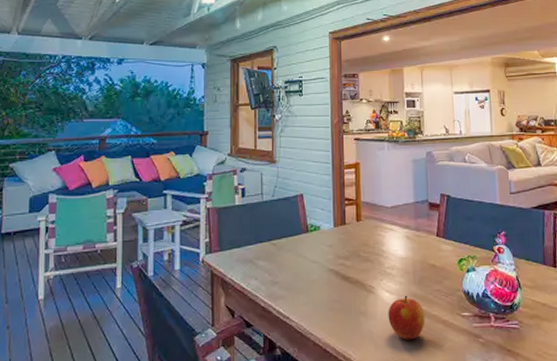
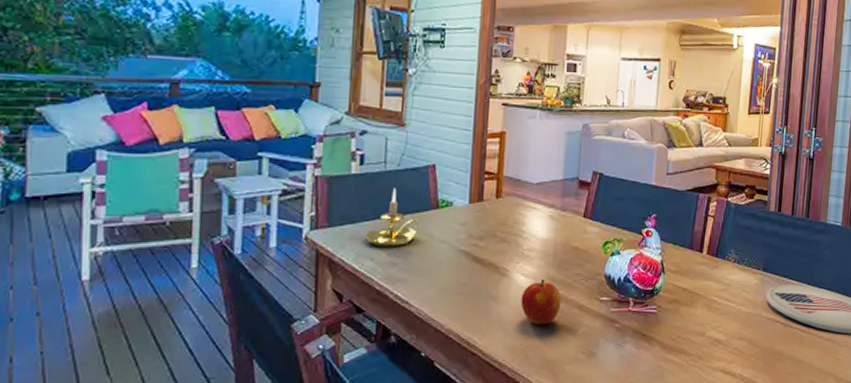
candle holder: none [250,216,295,268] -> present [365,188,422,247]

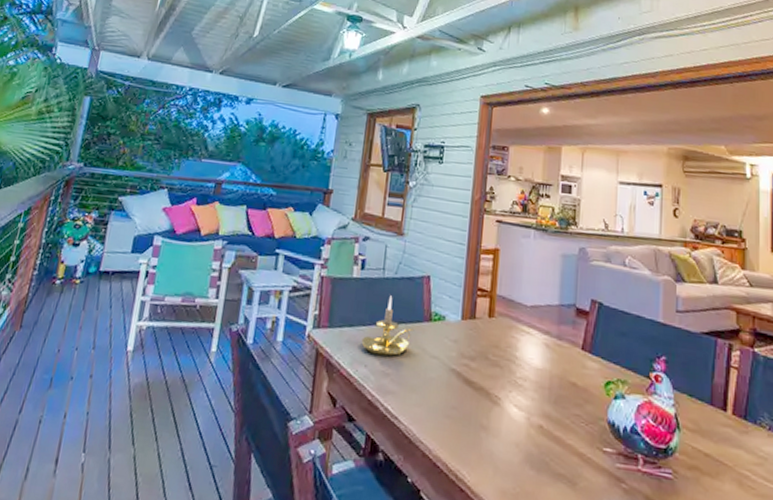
apple: present [521,279,561,326] -> none [513,414,558,471]

